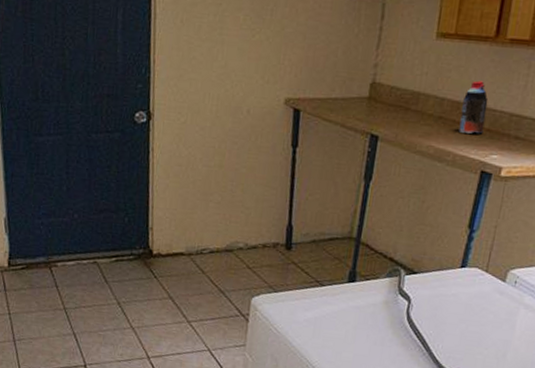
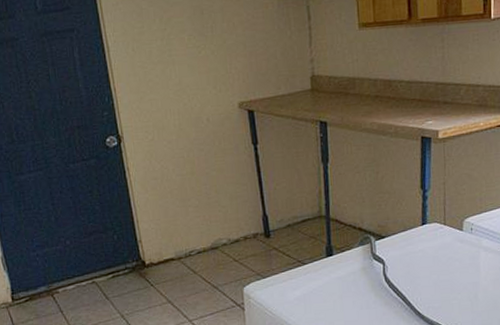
bottle: present [458,80,489,135] -> none [393,59,416,107]

